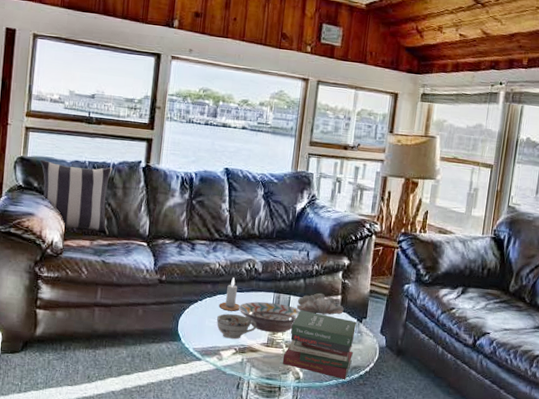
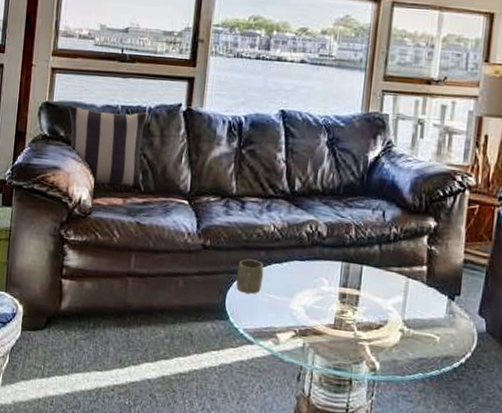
mug: none [187,291,211,320] -> present [236,259,264,294]
teacup: present [217,313,257,340] -> none [272,287,322,319]
candle: present [219,278,240,311] -> none [274,243,300,285]
decorative bowl: present [238,301,301,333] -> none [298,272,376,313]
books: present [282,310,357,379] -> none [353,284,447,373]
seashell: present [296,292,344,315] -> none [370,262,431,290]

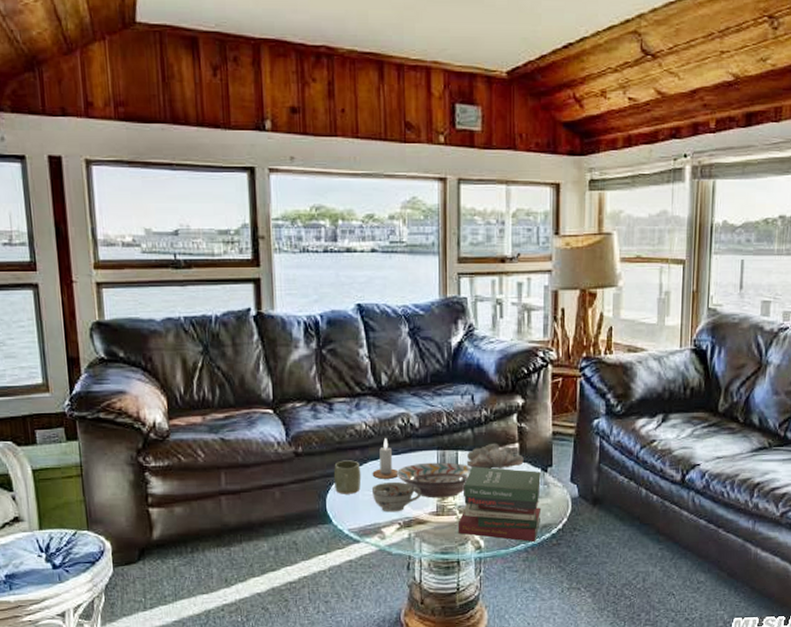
pillow: present [67,105,149,192] -> none [121,320,223,406]
teacup: none [272,287,322,319] -> present [372,482,422,512]
candle: none [274,243,300,285] -> present [372,438,397,479]
decorative bowl: none [298,272,376,313] -> present [396,462,473,499]
books: none [353,284,447,373] -> present [458,466,542,542]
seashell: none [370,262,431,290] -> present [466,443,524,469]

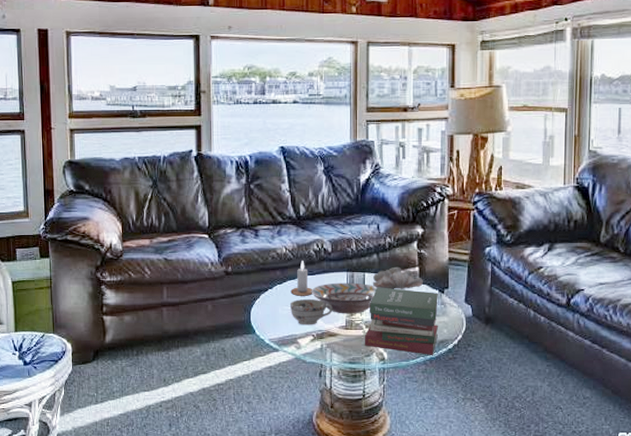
mug: present [333,460,362,494] -> none [257,279,281,308]

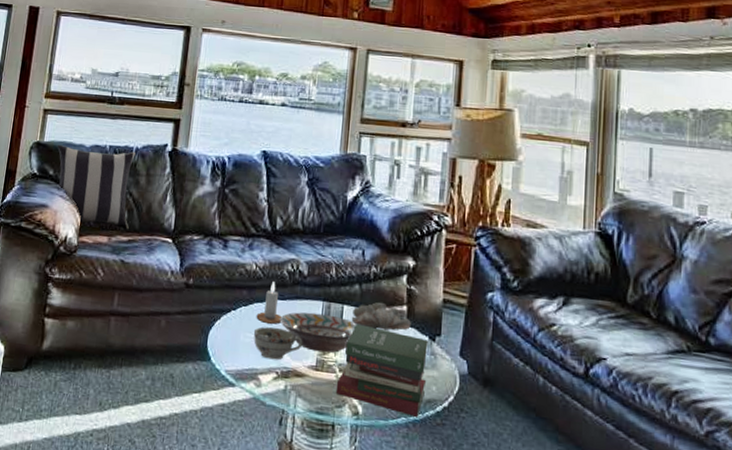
pillow: none [88,160,167,231] -> present [57,145,136,230]

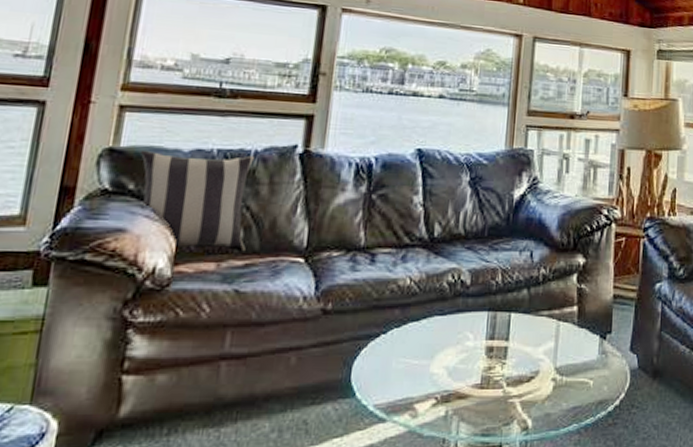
teacup: present [254,326,303,360] -> none [408,348,466,384]
candle: present [256,282,281,324] -> none [411,296,441,344]
decorative bowl: present [279,312,357,353] -> none [439,325,526,368]
books: present [335,324,428,417] -> none [503,331,599,421]
seashell: present [351,301,411,331] -> none [519,305,582,334]

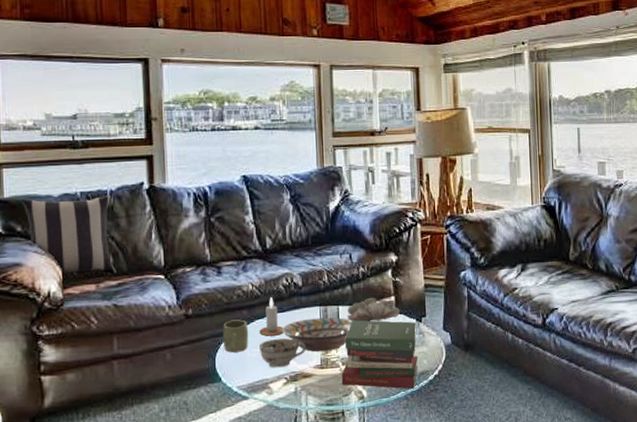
mug: none [364,320,399,361] -> present [222,319,249,353]
teacup: none [408,348,466,384] -> present [260,338,306,368]
candle: none [411,296,441,344] -> present [259,297,283,336]
decorative bowl: none [439,325,526,368] -> present [282,317,353,353]
books: none [503,331,599,421] -> present [341,320,419,389]
seashell: none [519,305,582,334] -> present [347,297,400,322]

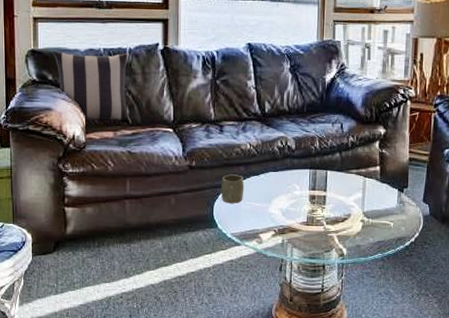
candle: present [259,297,283,336] -> none [253,157,275,192]
teacup: present [260,338,306,368] -> none [253,195,295,221]
decorative bowl: present [282,317,353,353] -> none [274,179,339,211]
books: present [341,320,419,389] -> none [324,185,398,252]
seashell: present [347,297,400,322] -> none [334,165,384,188]

